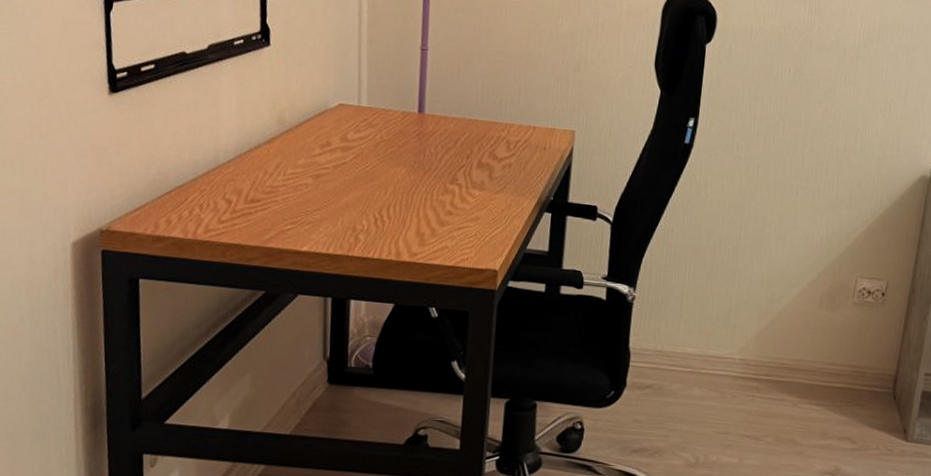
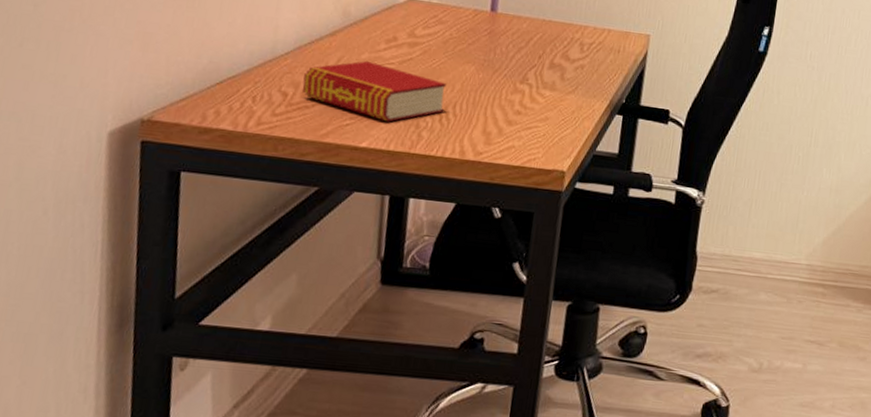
book: none [245,166,379,226] -> present [302,60,446,122]

